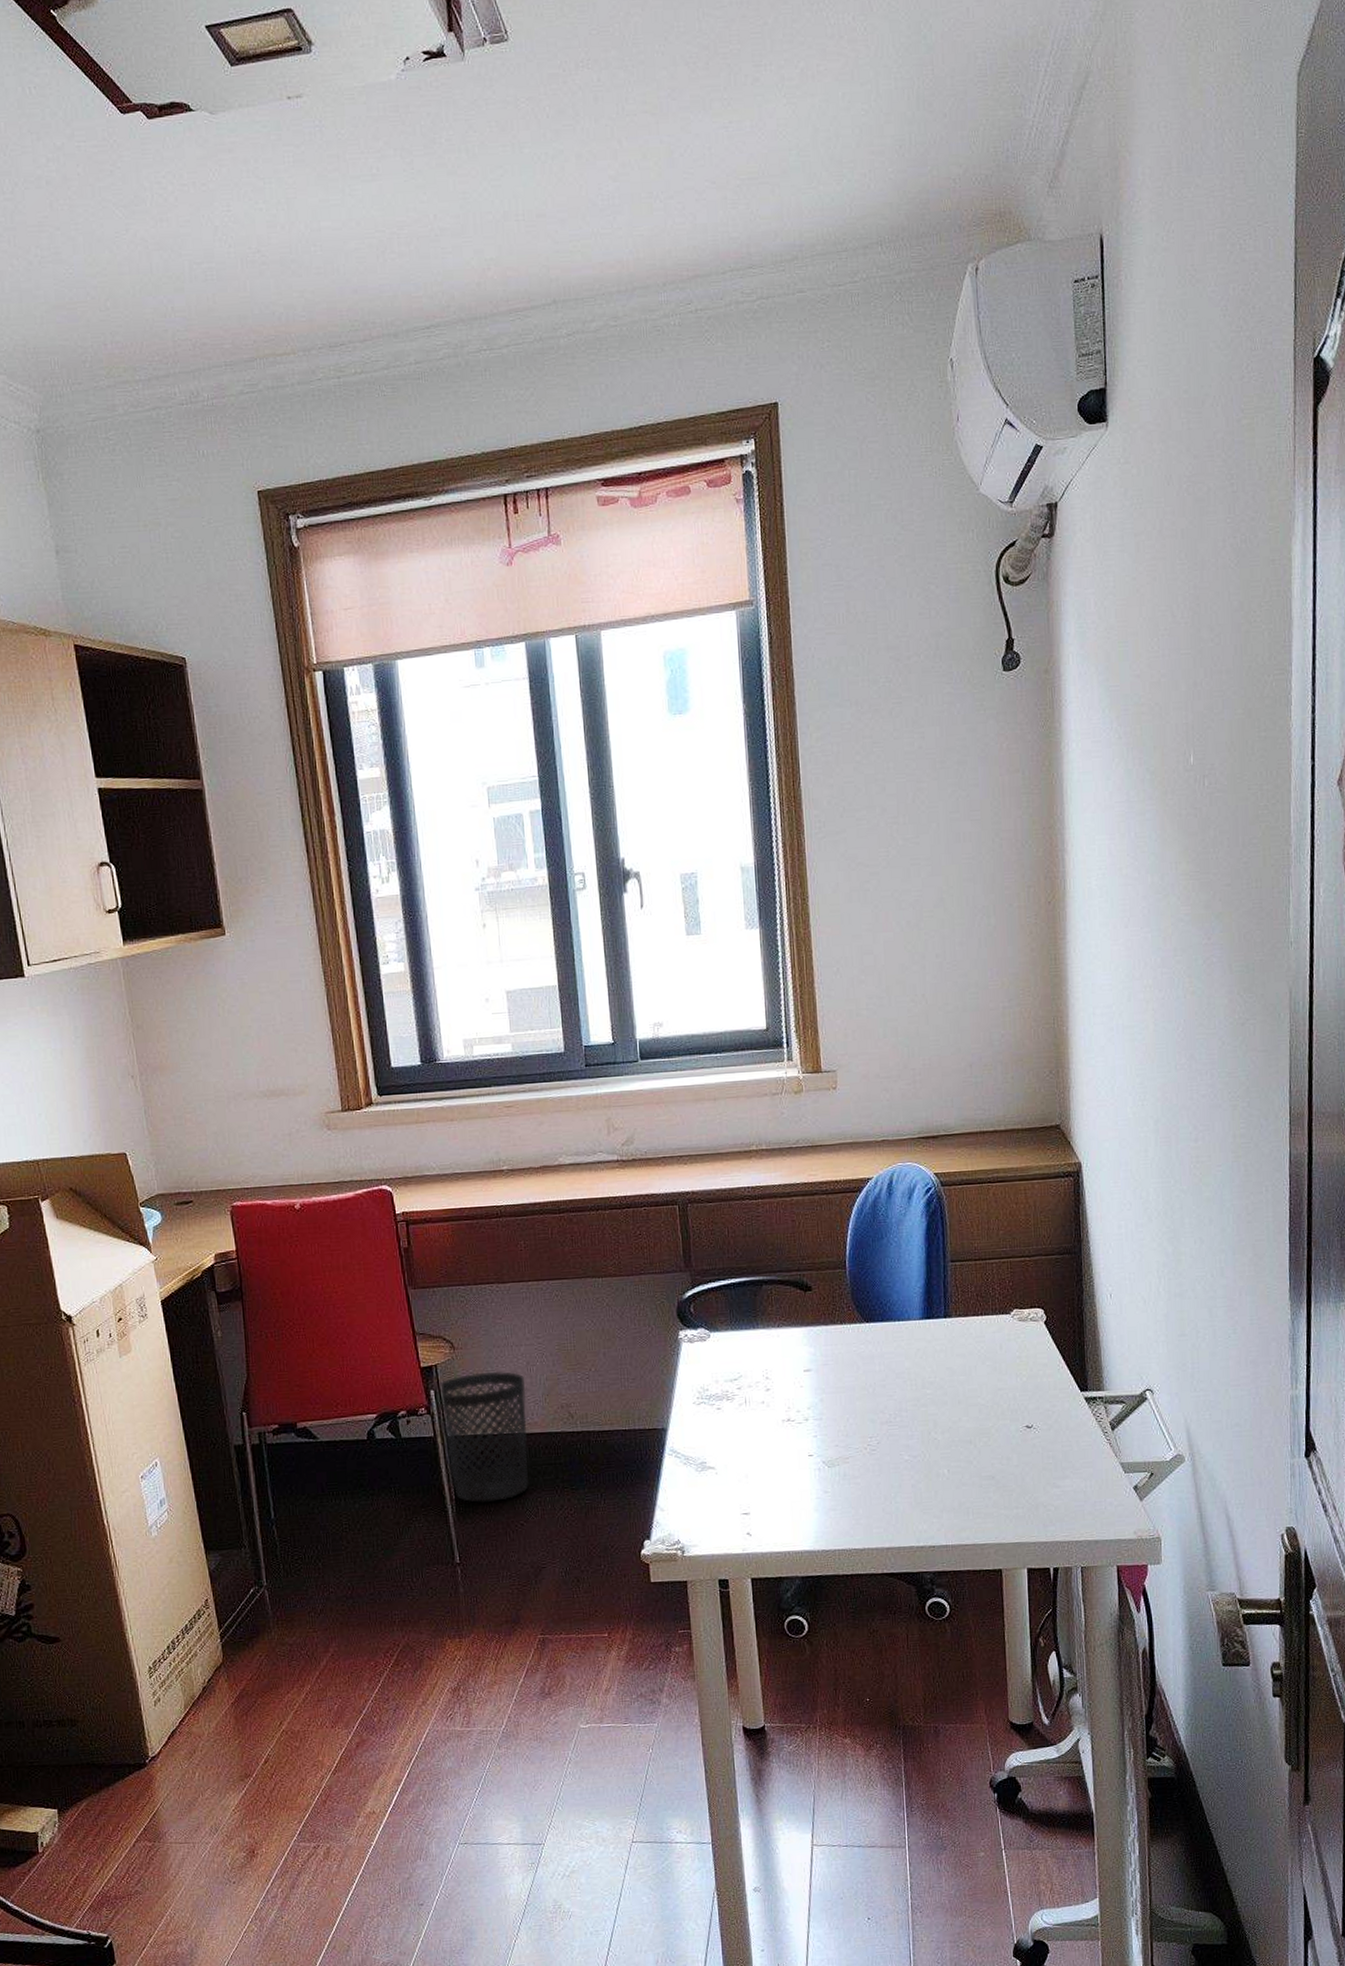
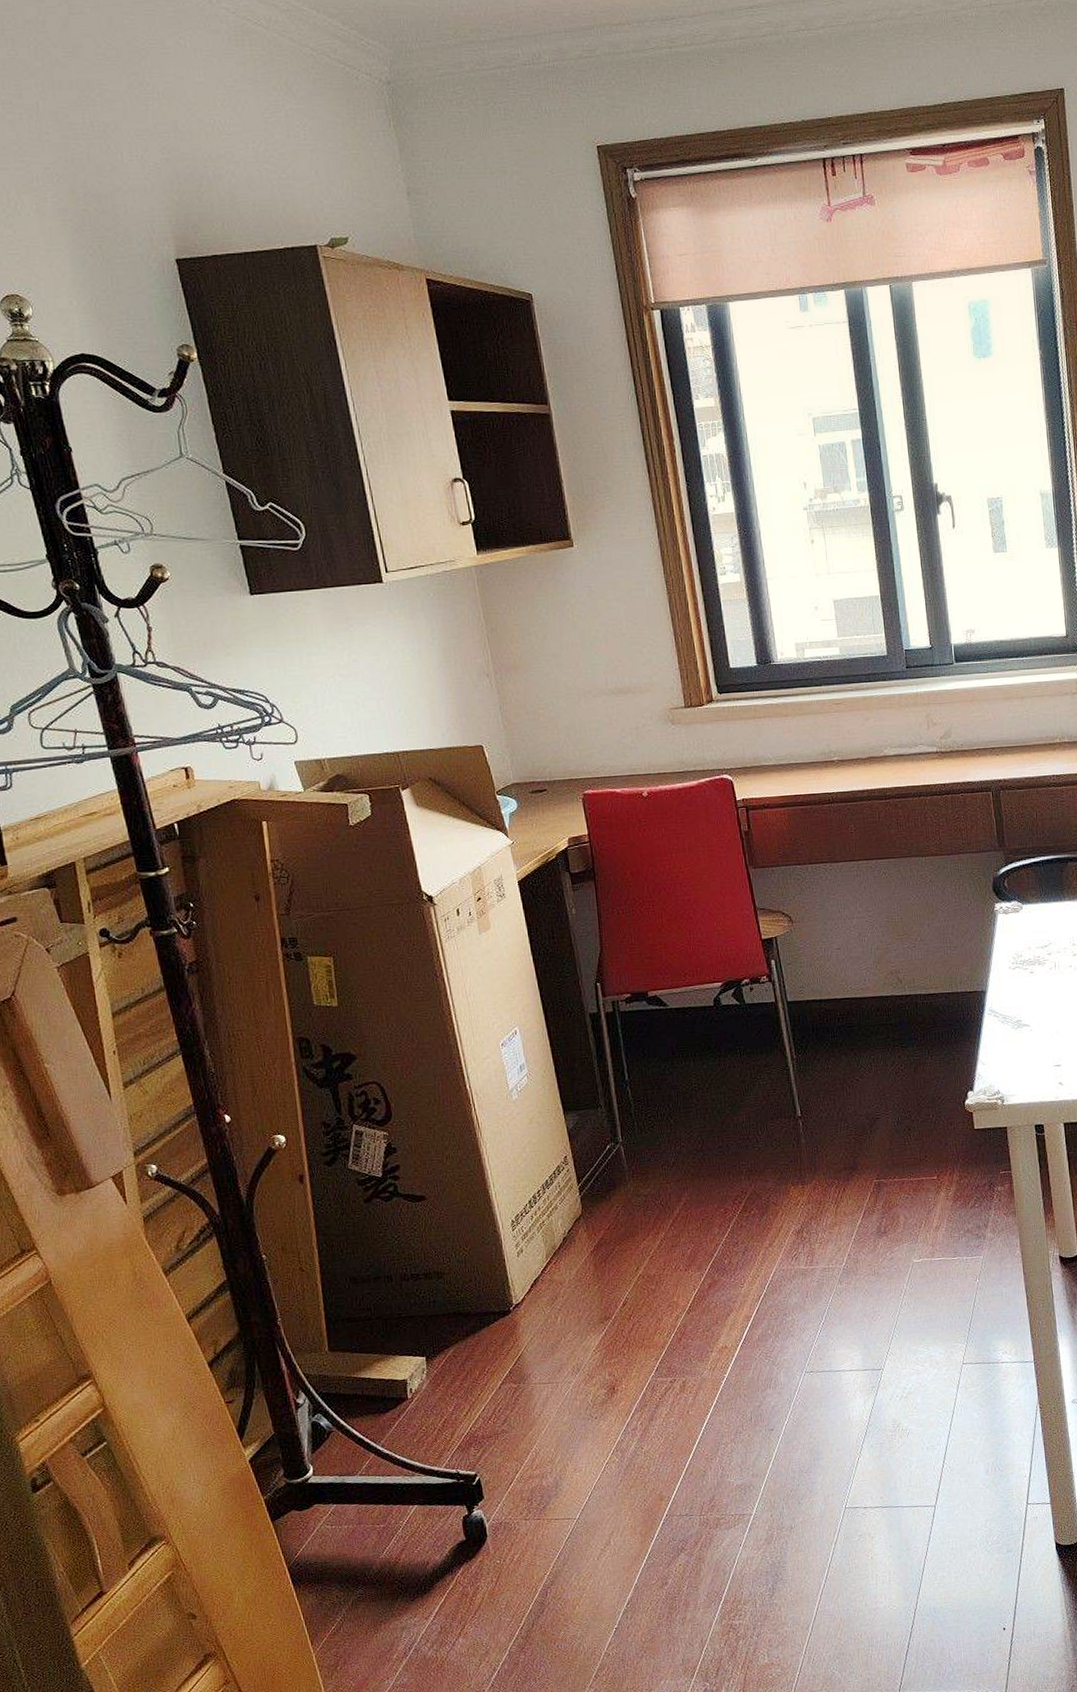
wastebasket: present [440,1371,529,1502] -> none [780,941,863,1061]

